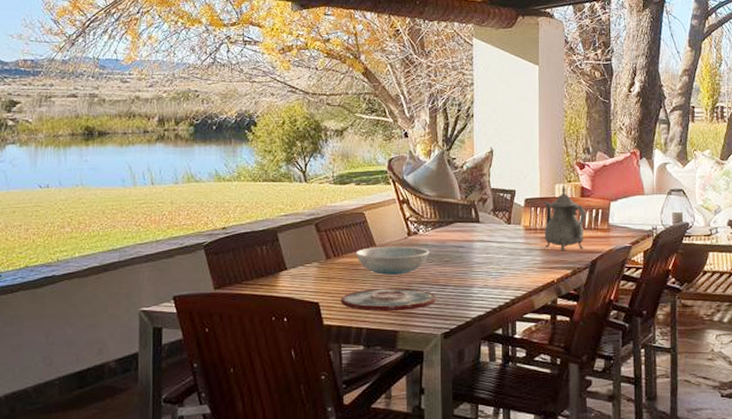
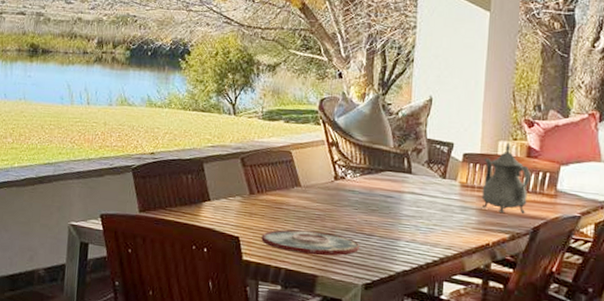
dish: present [356,246,429,275] -> none [280,187,356,219]

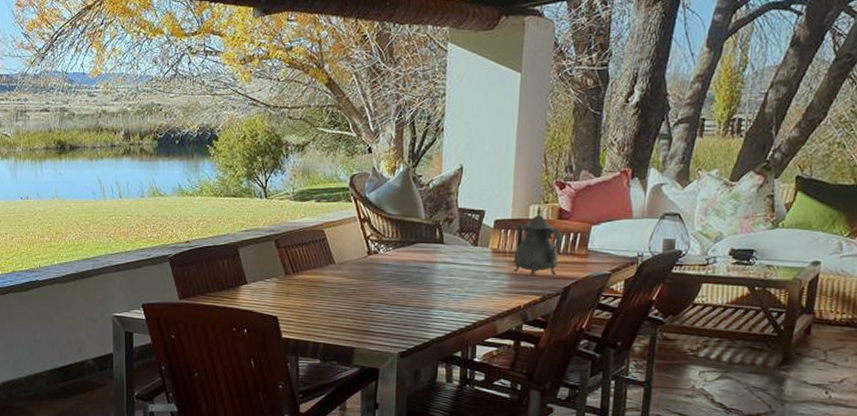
plate: present [261,229,360,256] -> none [299,306,395,329]

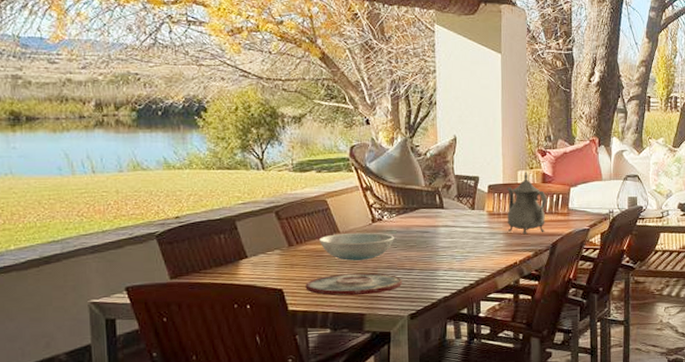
plate: none [299,306,395,329] -> present [305,273,403,296]
dish: none [315,264,389,293] -> present [319,232,394,261]

